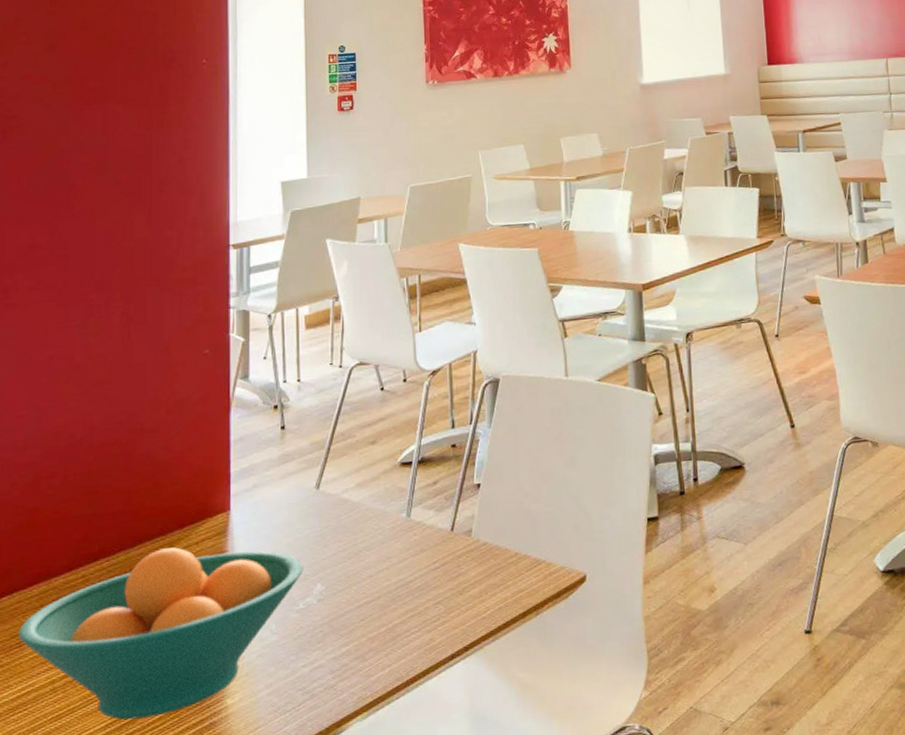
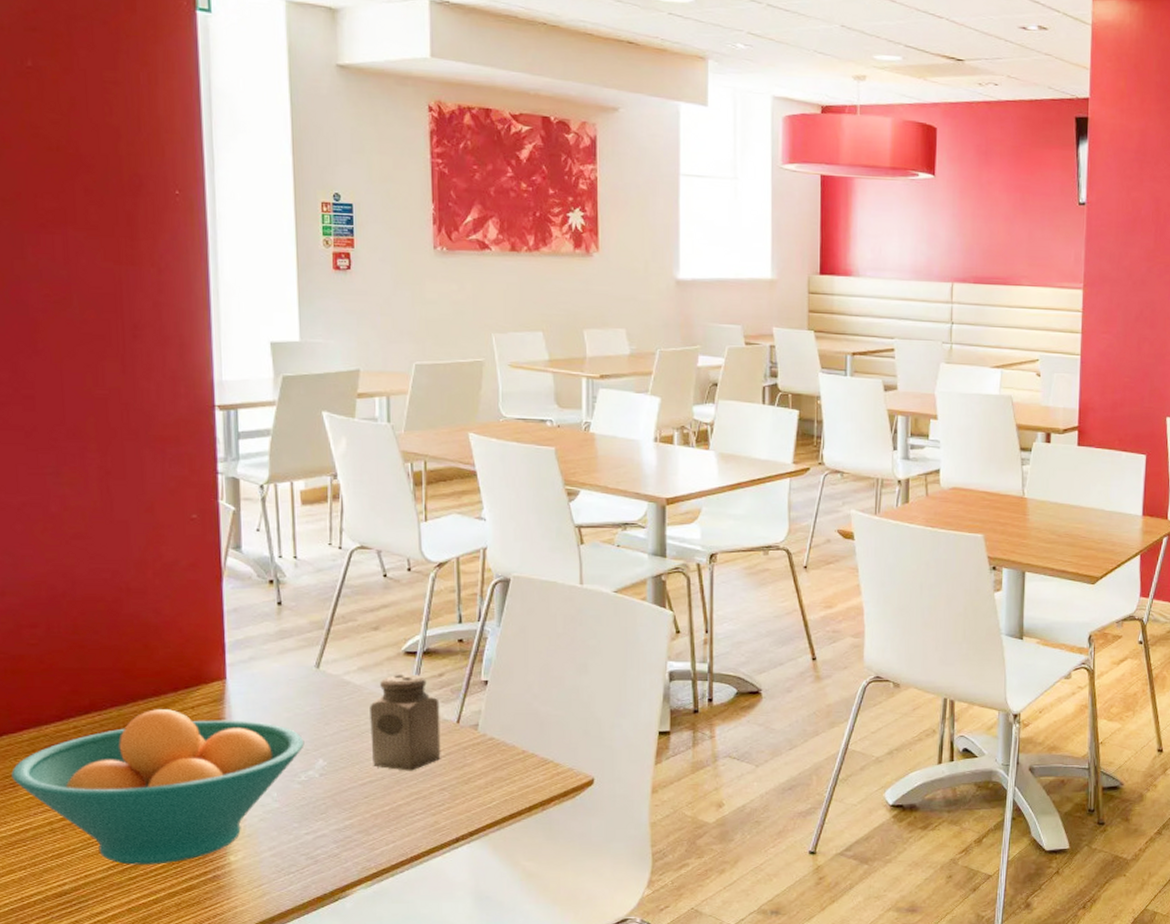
salt shaker: none [367,485,436,588] -> present [370,674,441,771]

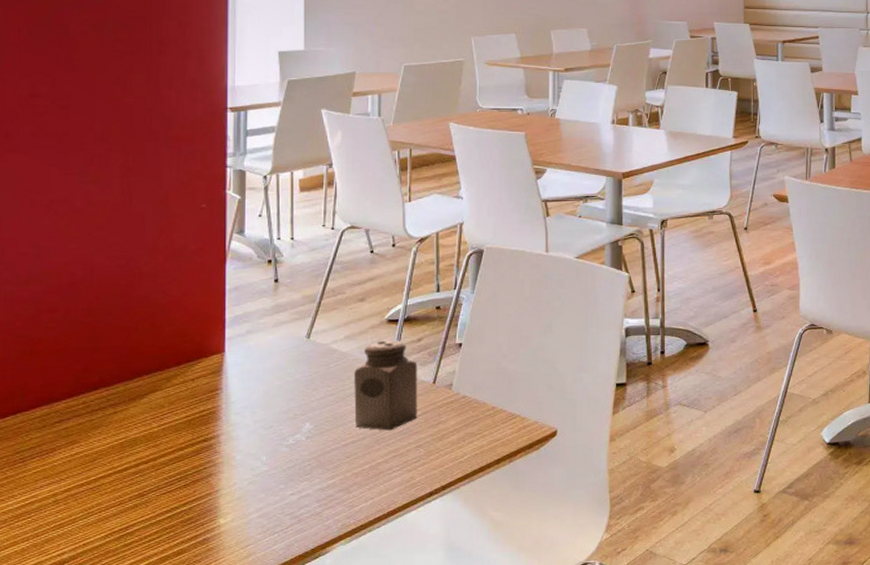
fruit bowl: present [11,709,304,865] -> none [22,382,293,532]

